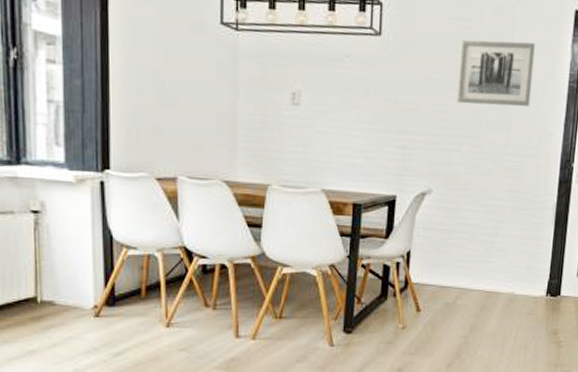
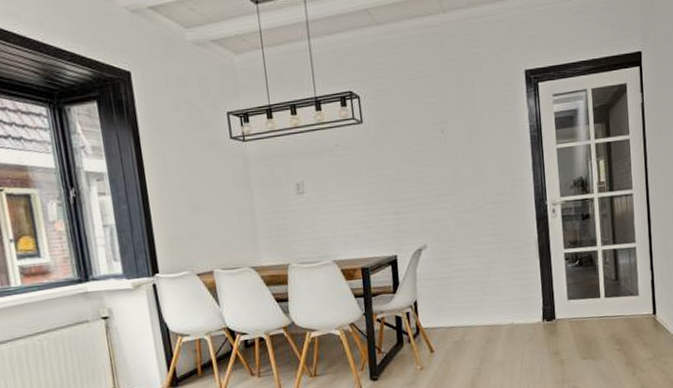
wall art: present [457,40,535,107] -> none [431,104,499,168]

